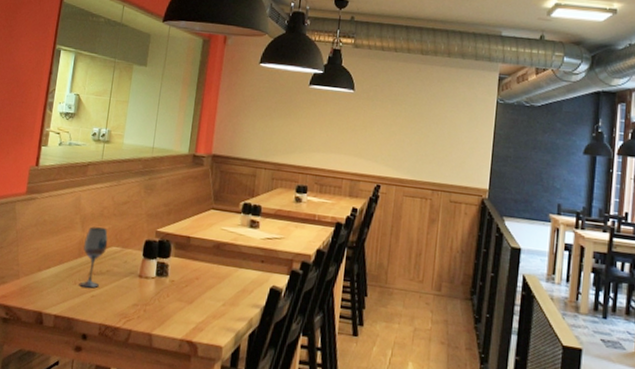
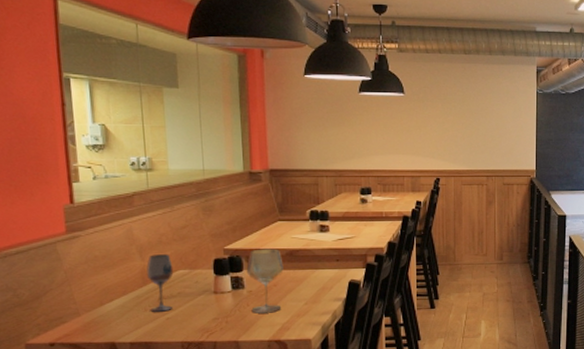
wine glass: none [170,236,209,309] -> present [246,248,284,314]

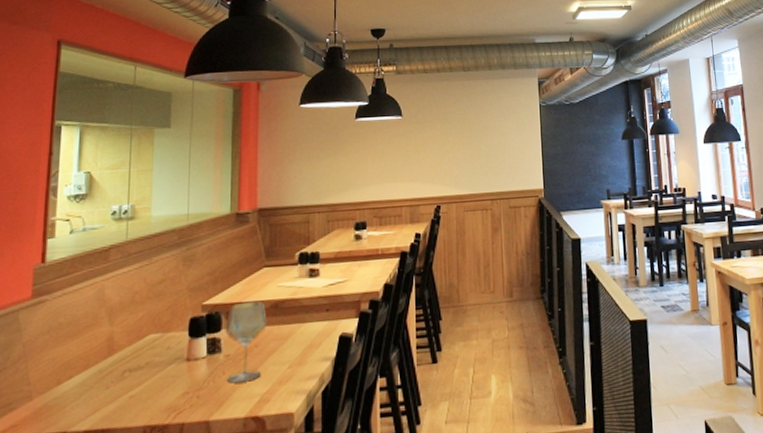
wineglass: present [146,254,174,312] -> none [112,316,144,389]

